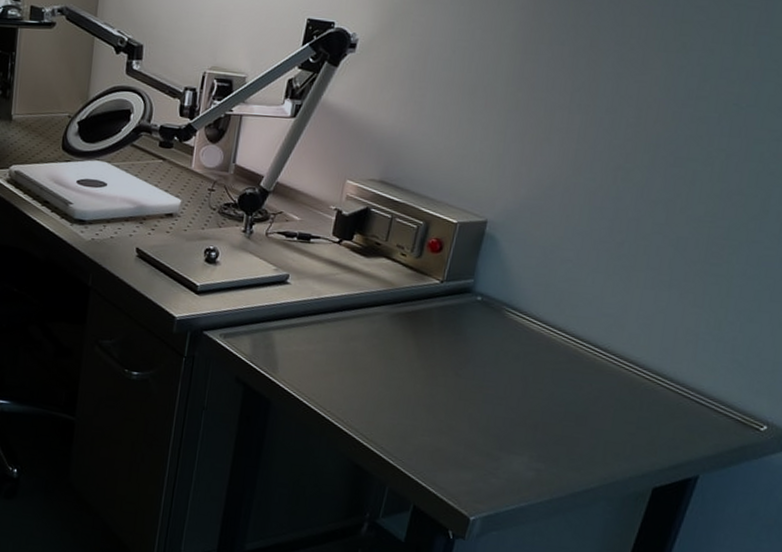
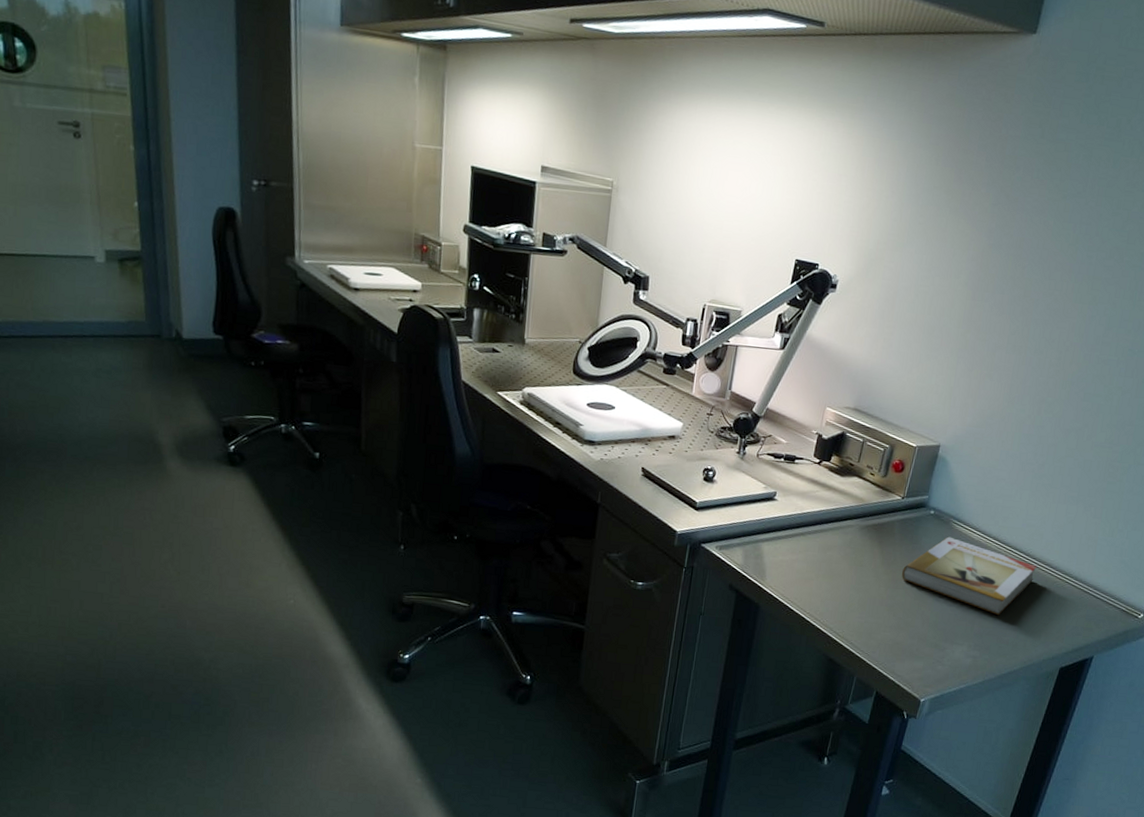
book: none [442,326,618,422] -> present [901,536,1037,616]

